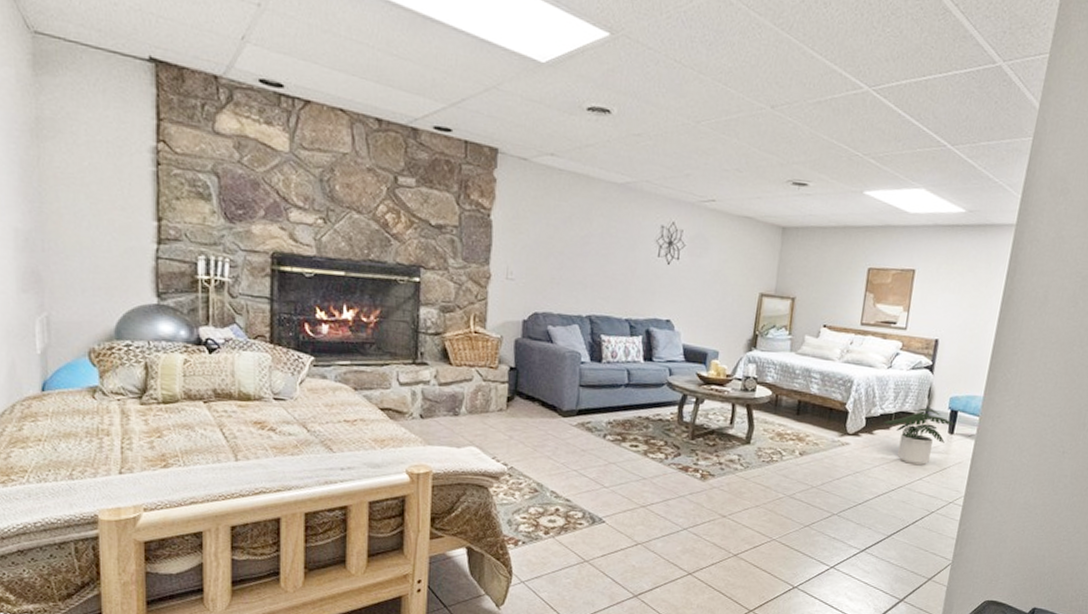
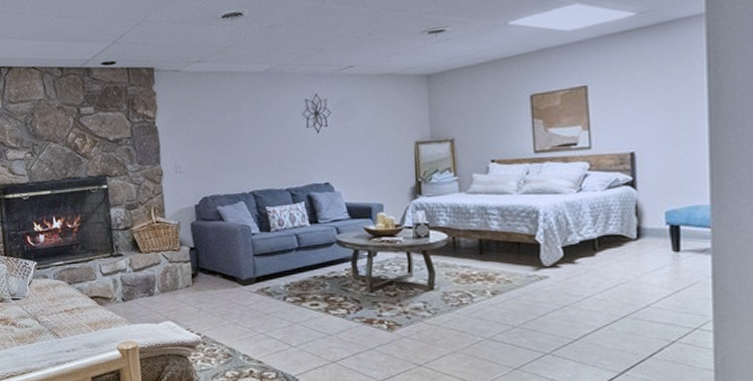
potted plant: present [884,408,955,466] -> none [586,227,679,292]

